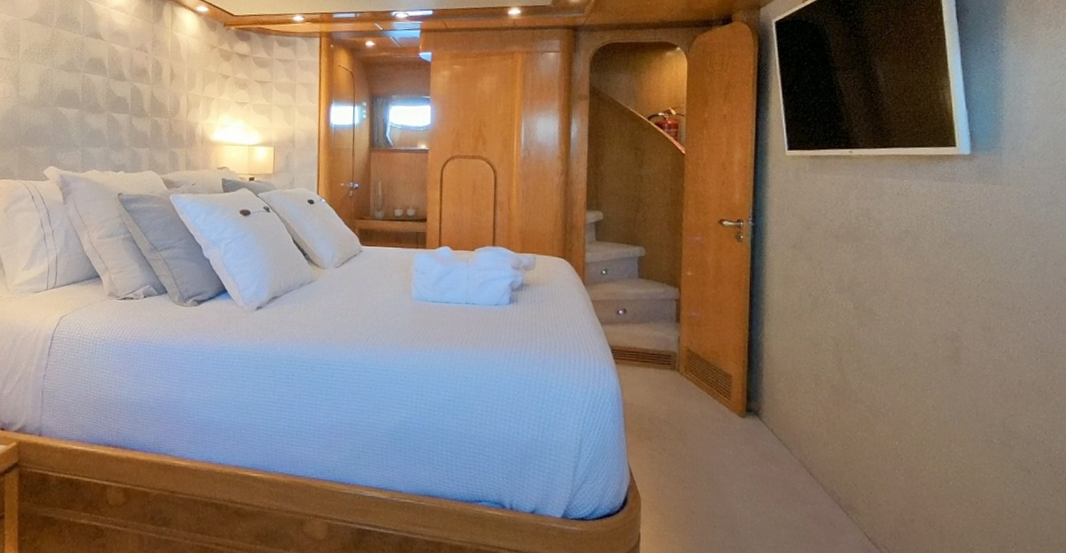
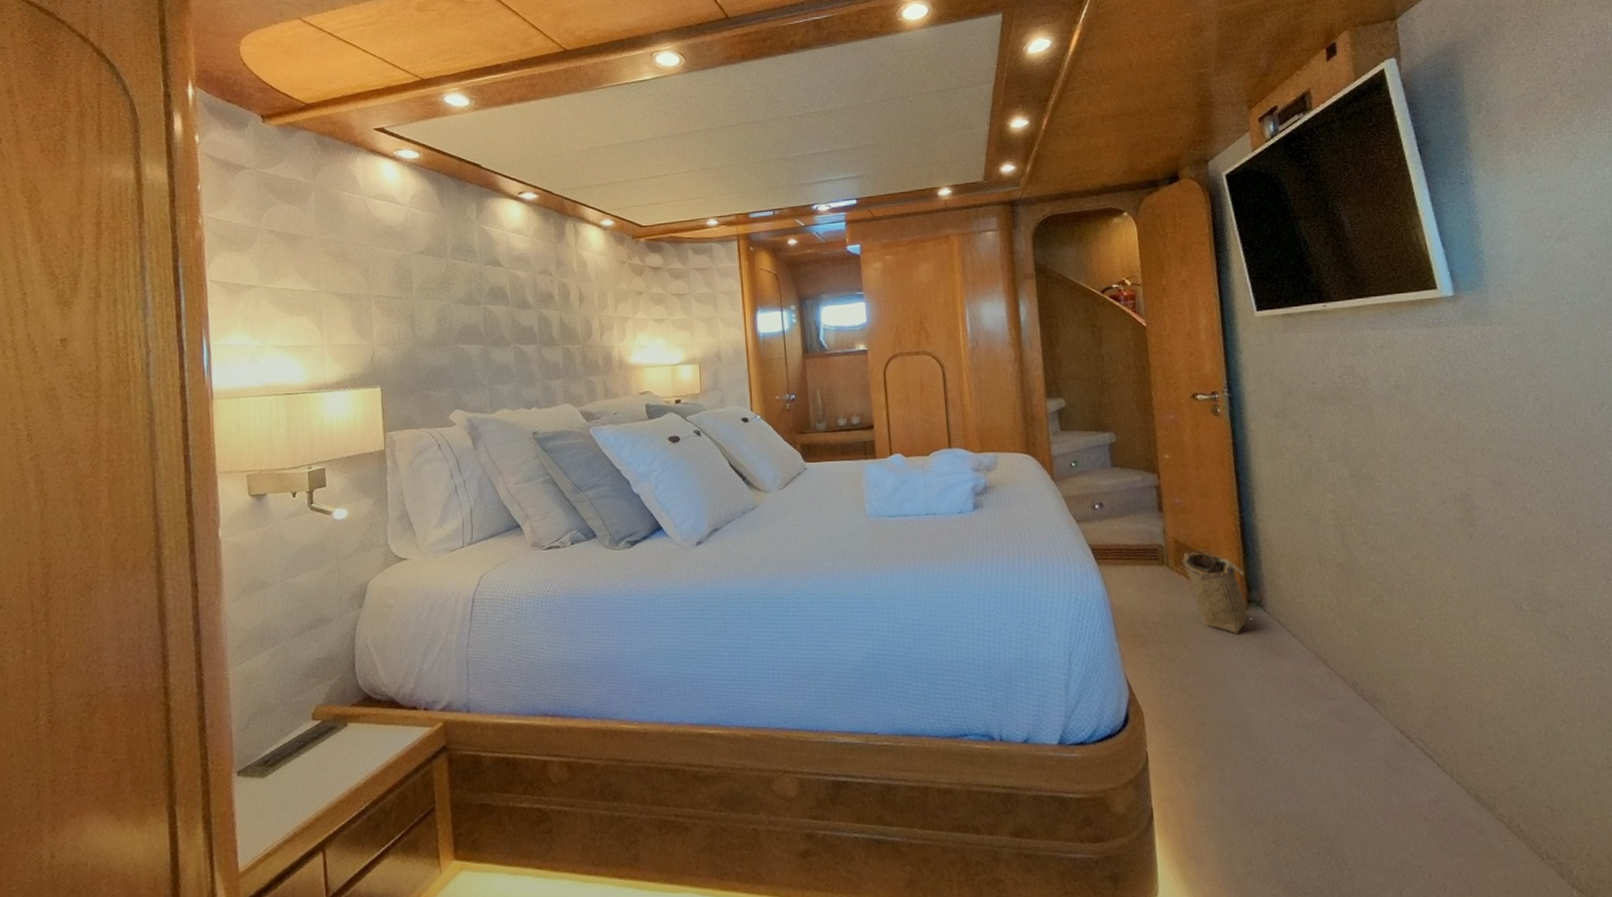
basket: none [690,360,751,438] -> present [1180,550,1255,635]

